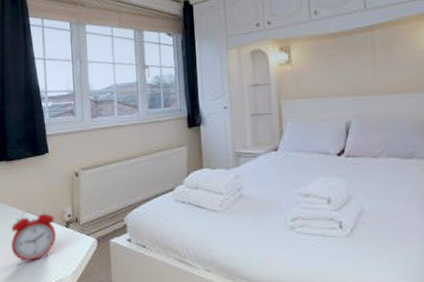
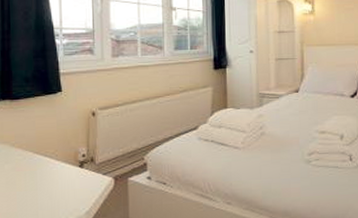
alarm clock: present [11,207,56,263] -> none [14,147,68,206]

